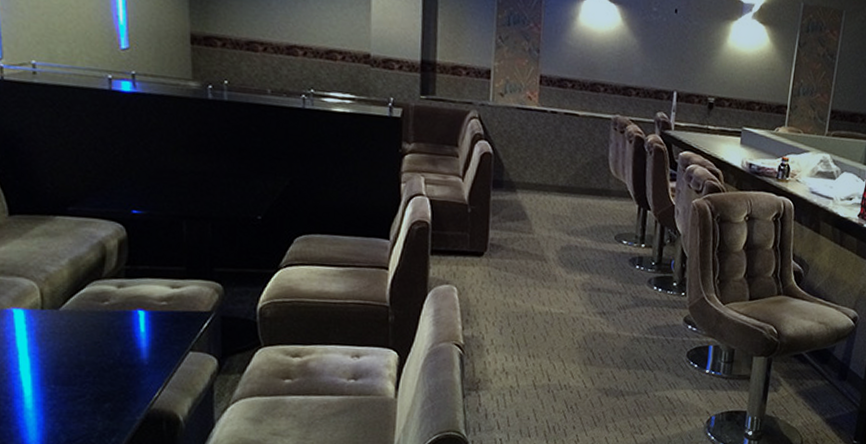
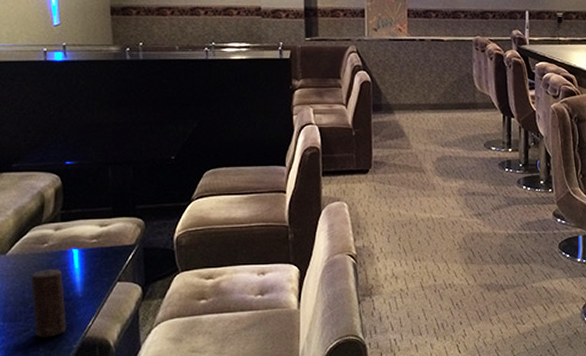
candle: none [88,330,129,406] -> present [31,269,67,338]

